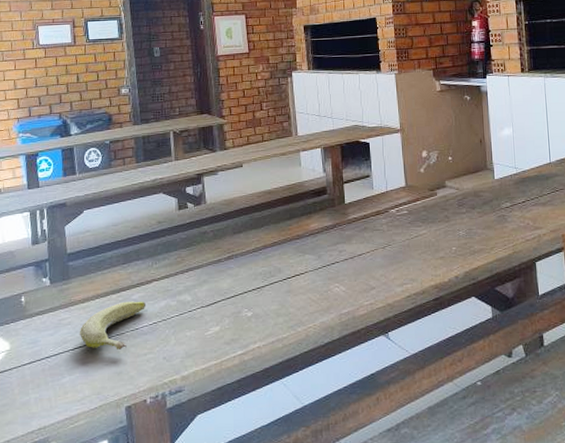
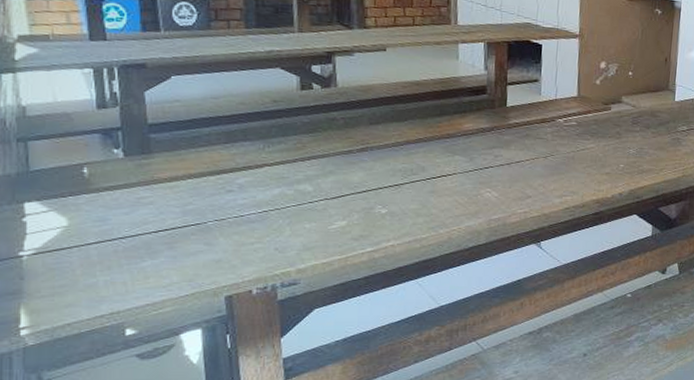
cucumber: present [79,301,147,350] -> none [164,185,255,236]

